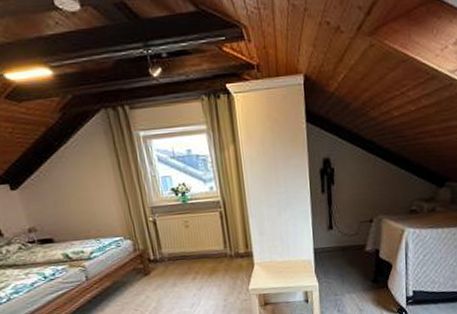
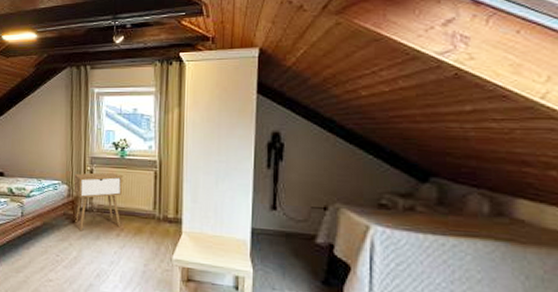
nightstand: none [136,219,196,281] -> present [74,172,122,230]

